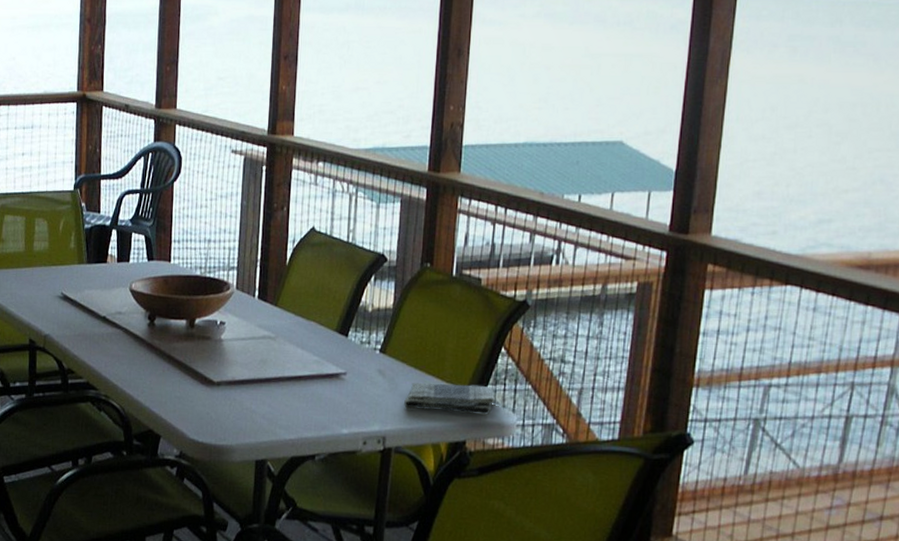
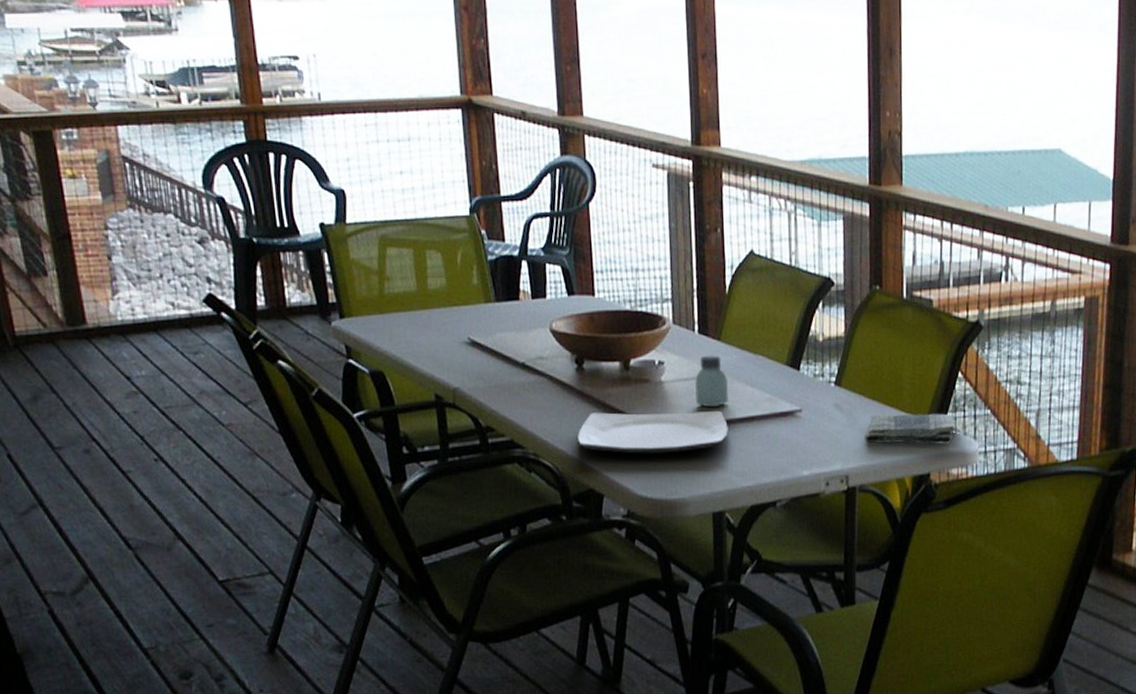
plate: none [143,363,277,404] -> present [578,410,728,454]
saltshaker: none [250,318,281,366] -> present [695,355,730,408]

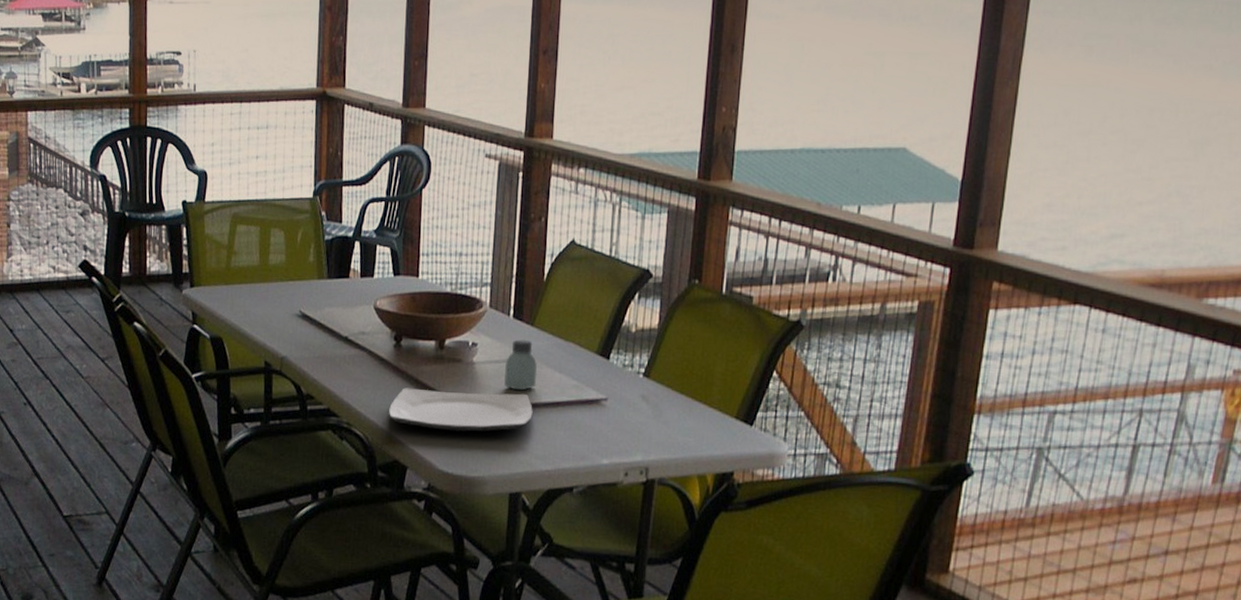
dish towel: present [864,413,956,445] -> none [669,409,765,445]

